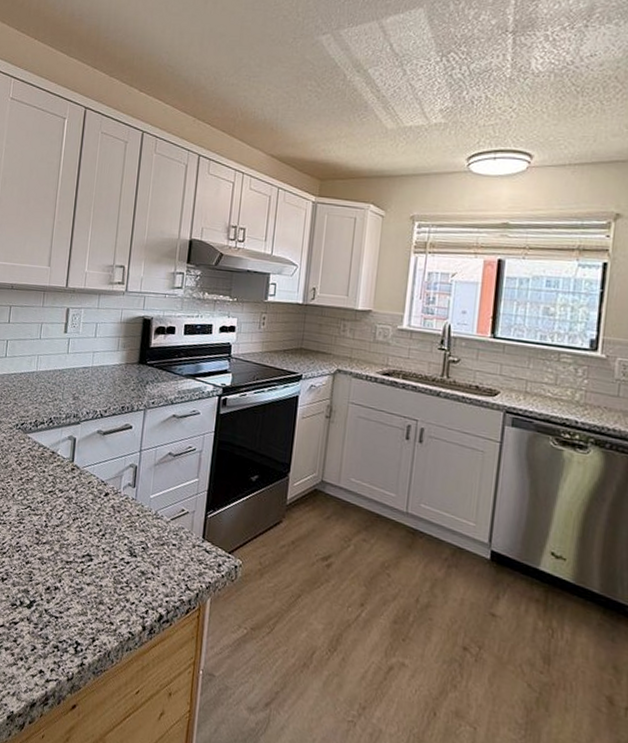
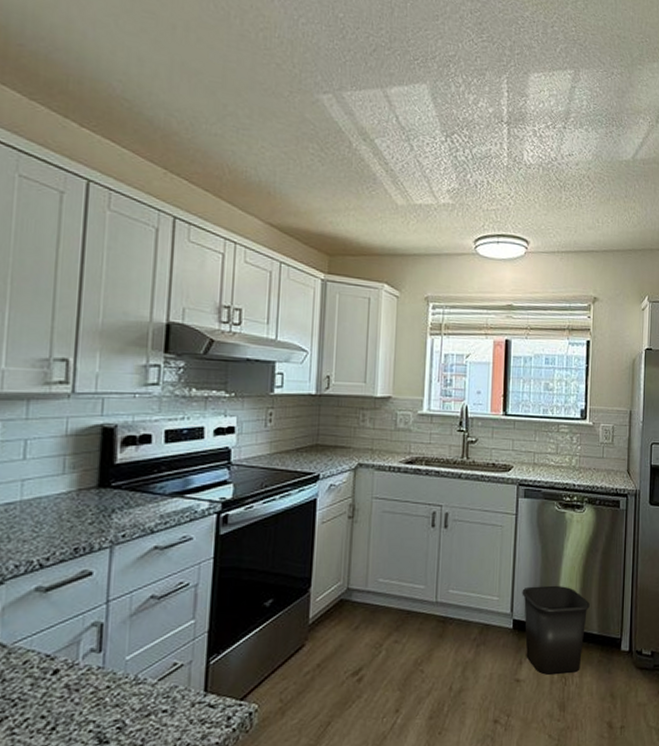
waste bin: none [503,521,591,628] -> present [522,586,590,676]

